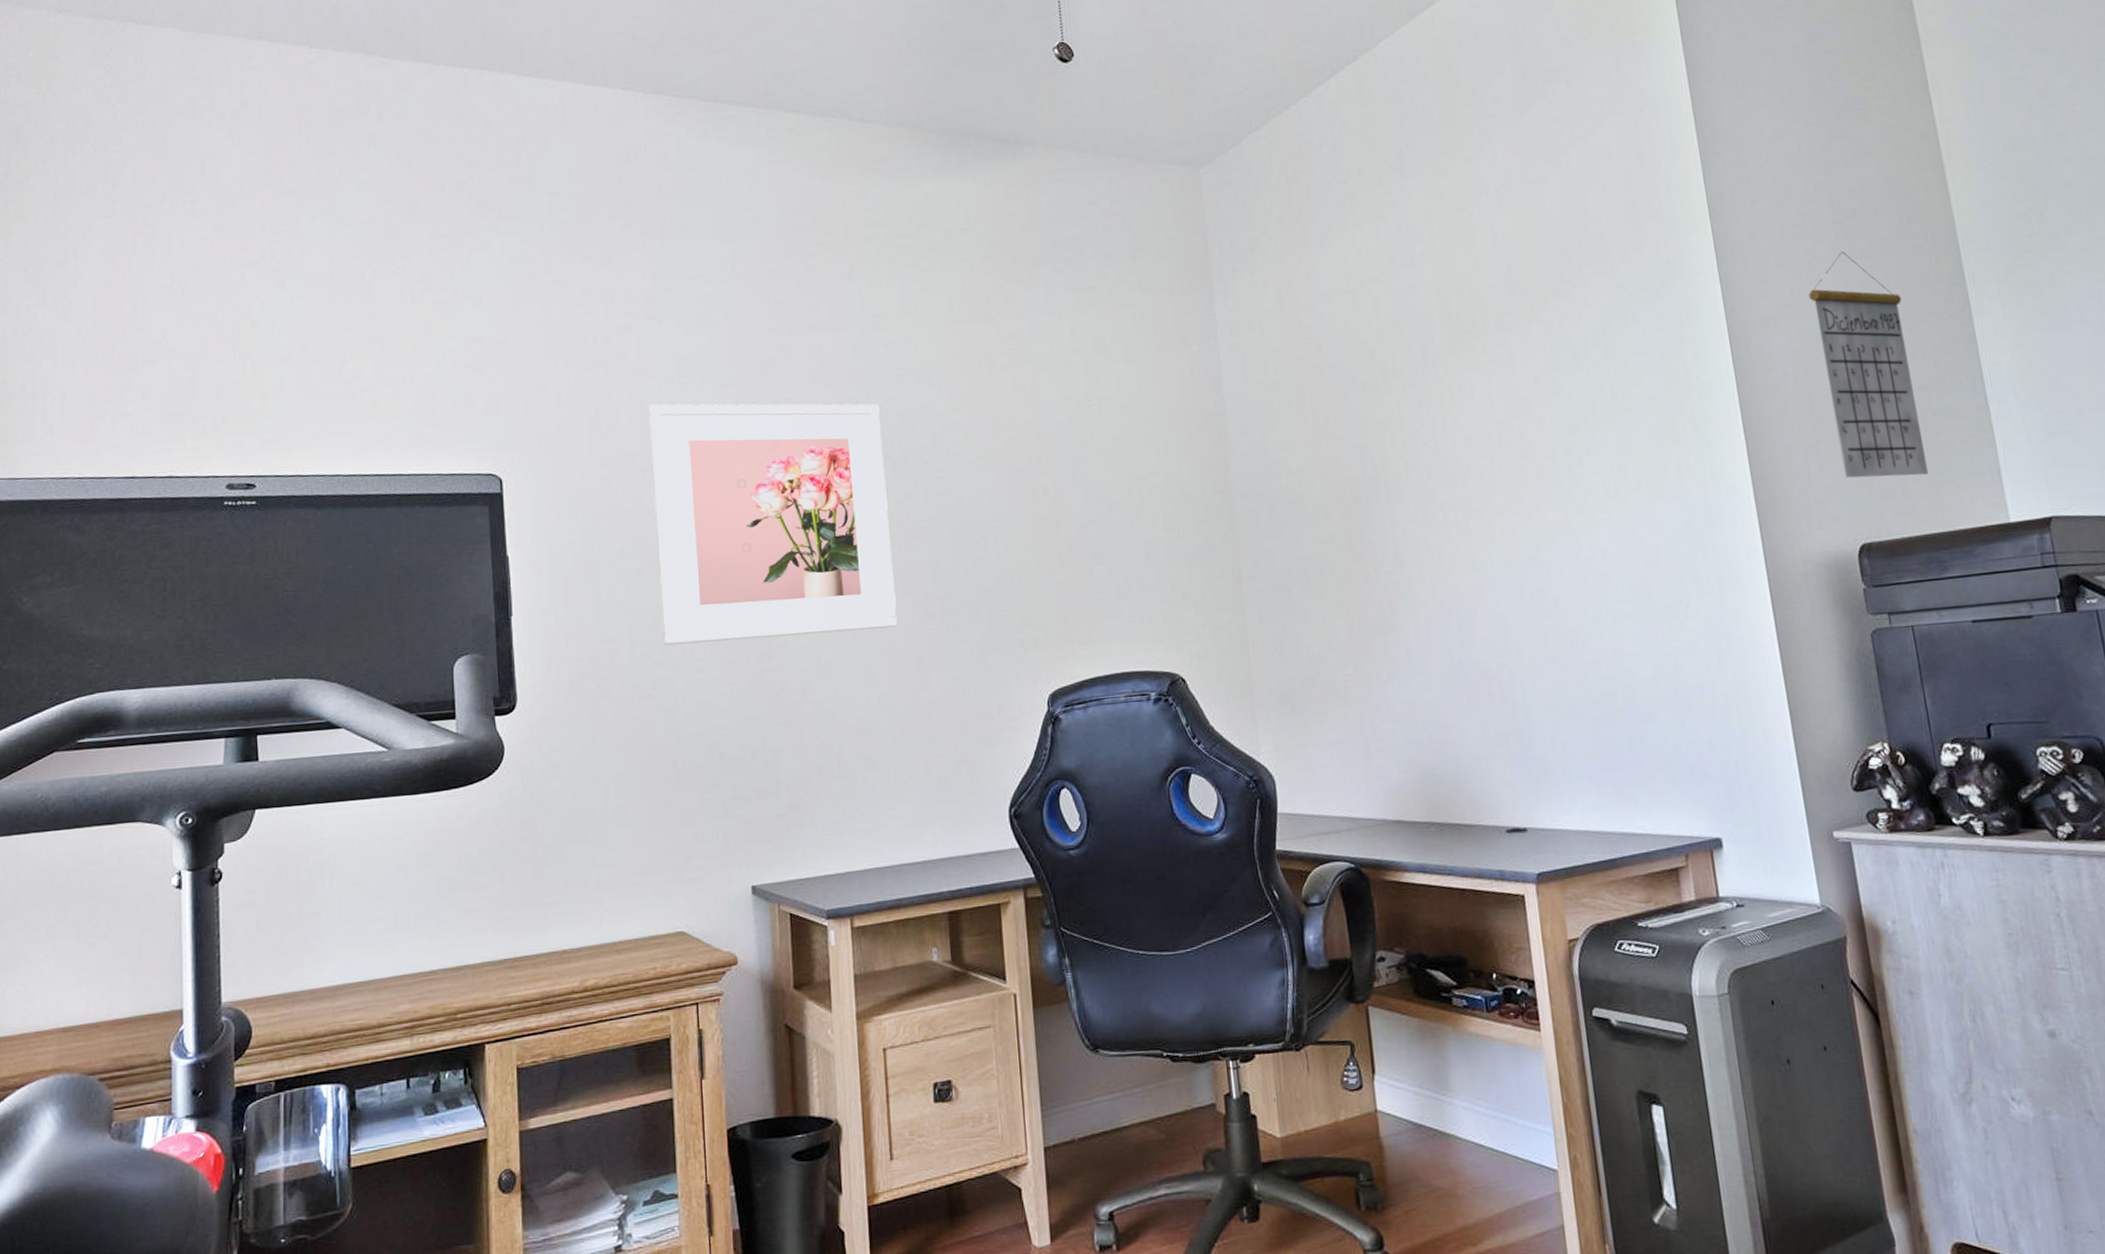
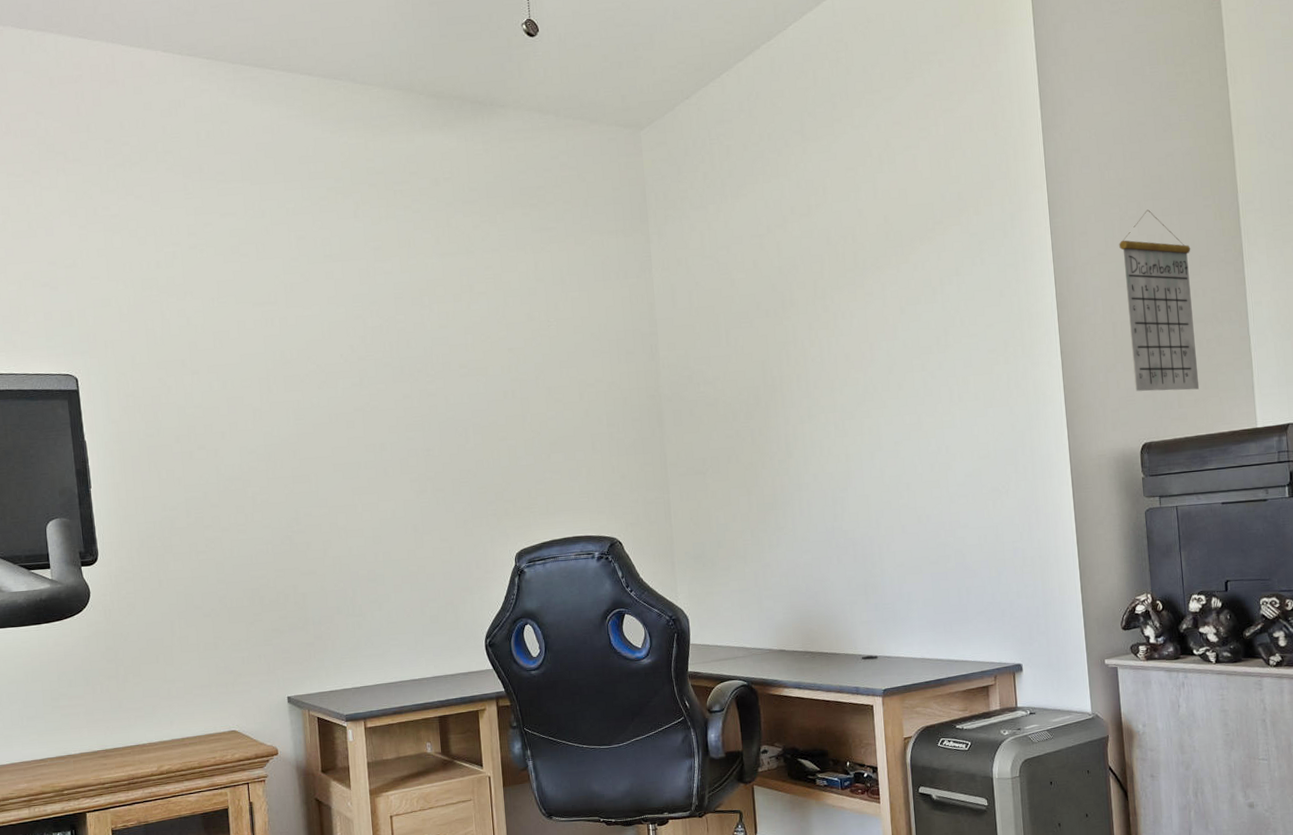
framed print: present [648,404,898,646] -> none [194,319,398,513]

